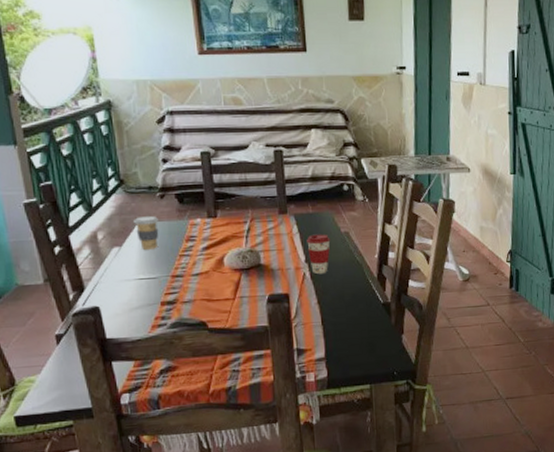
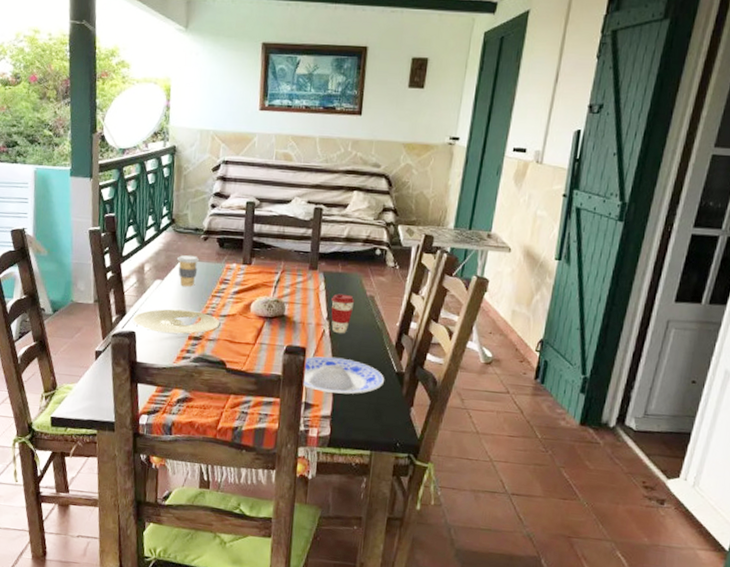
plate: none [93,274,194,303] -> present [132,309,221,334]
plate: none [290,298,373,335] -> present [303,356,385,394]

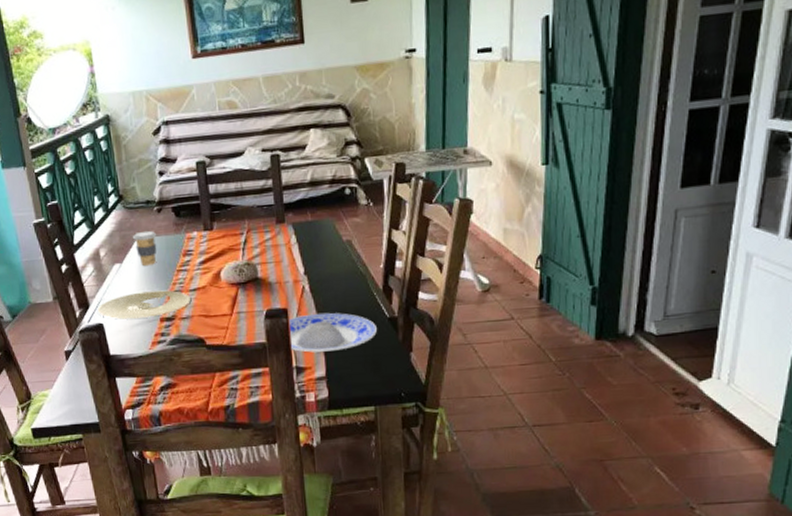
coffee cup: present [331,293,355,334] -> none [306,243,331,288]

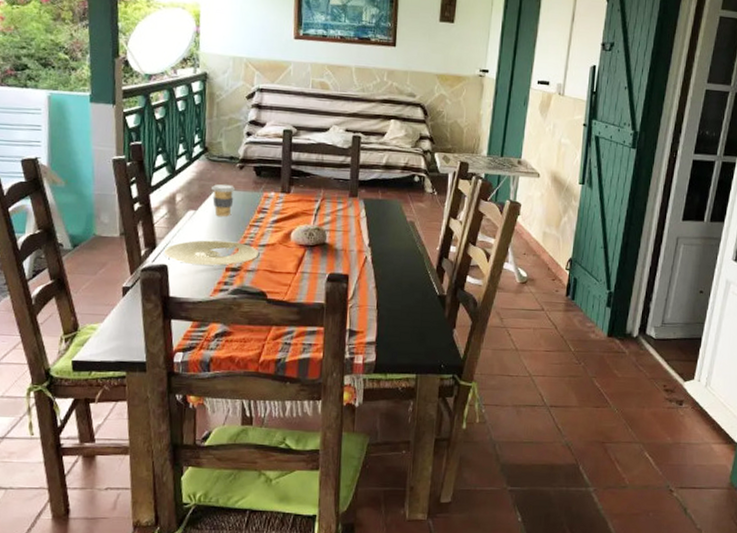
plate: present [288,312,378,353] -> none [346,282,428,319]

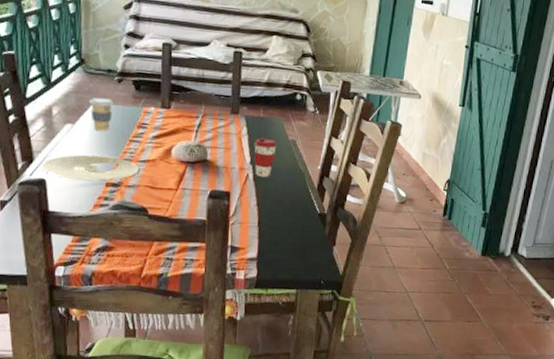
coffee cup: none [372,220,396,260] -> present [254,138,277,178]

